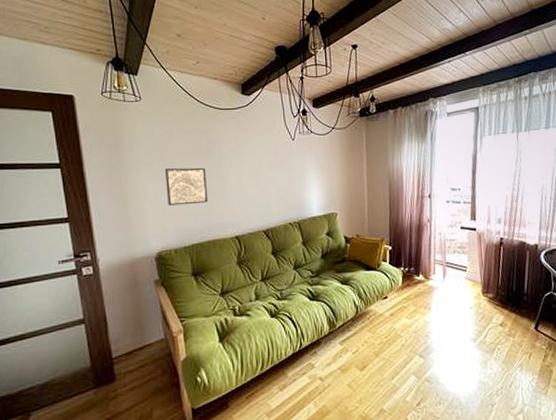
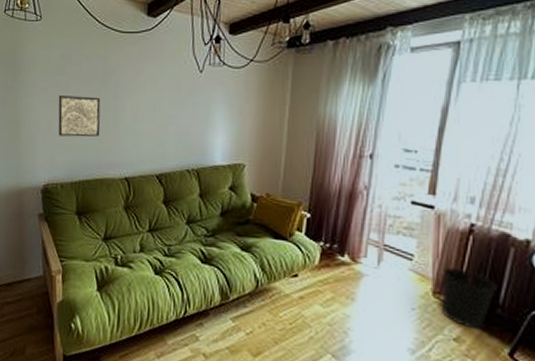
wastebasket: none [486,272,523,315] -> present [441,267,498,329]

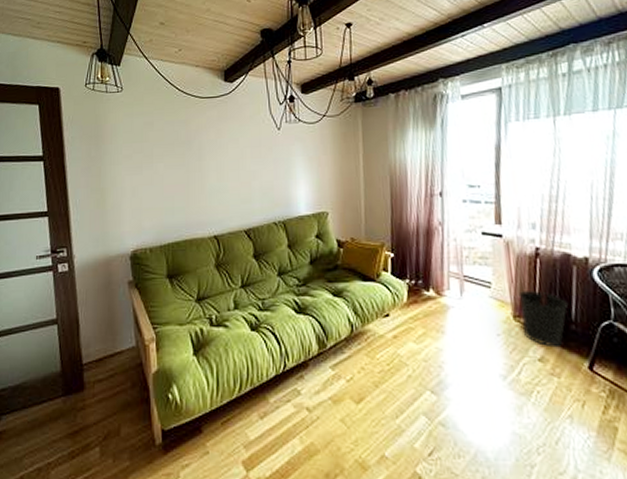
wall art: present [58,96,101,137] -> none [143,160,187,201]

